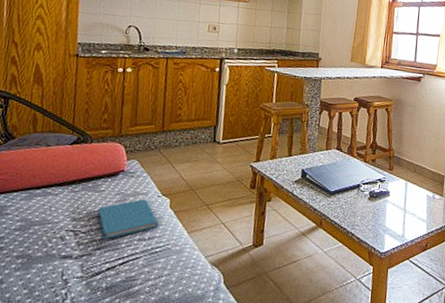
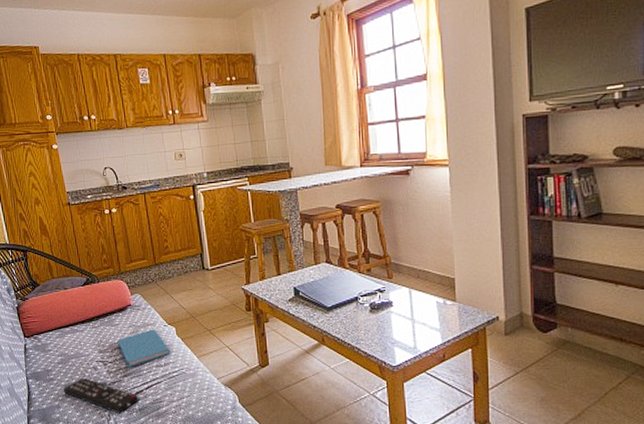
remote control: none [12,248,109,293] -> present [63,377,139,414]

